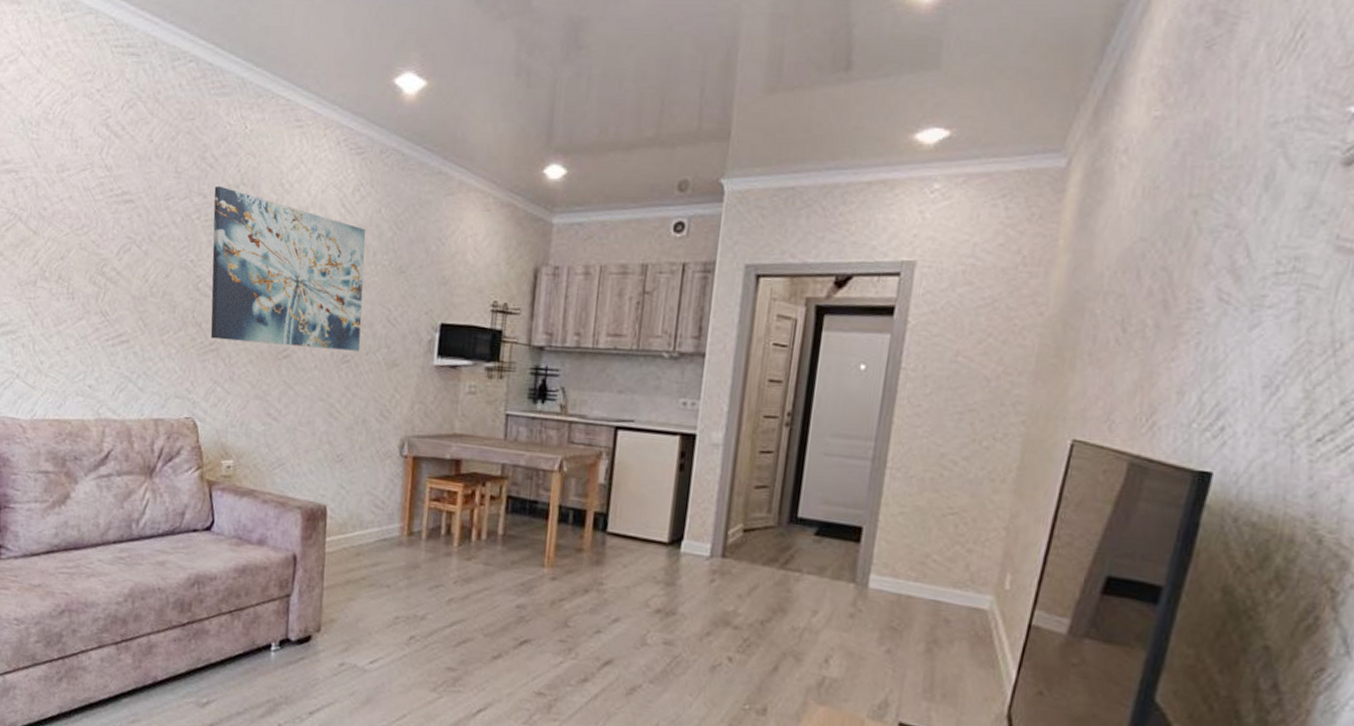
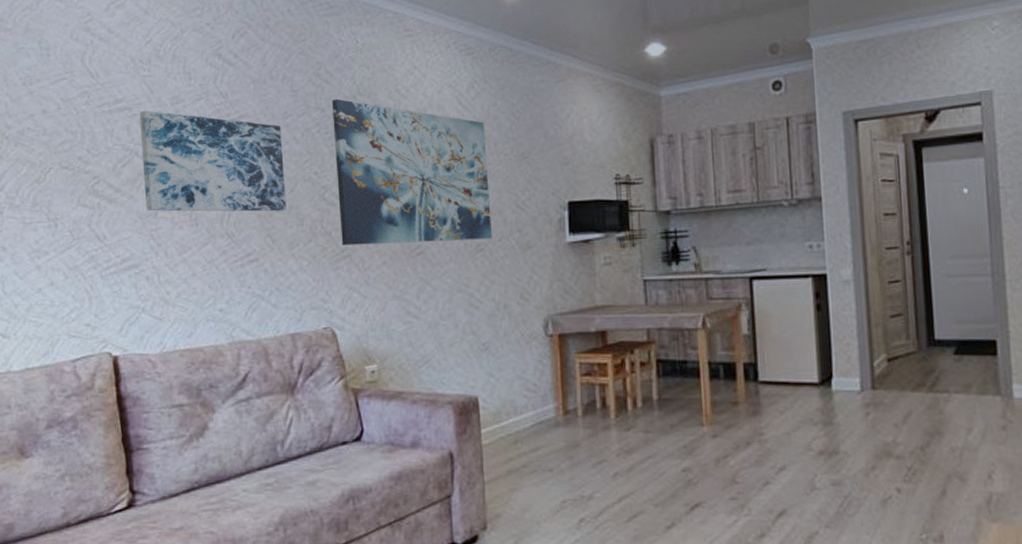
wall art: none [25,175,162,296] -> present [139,110,286,212]

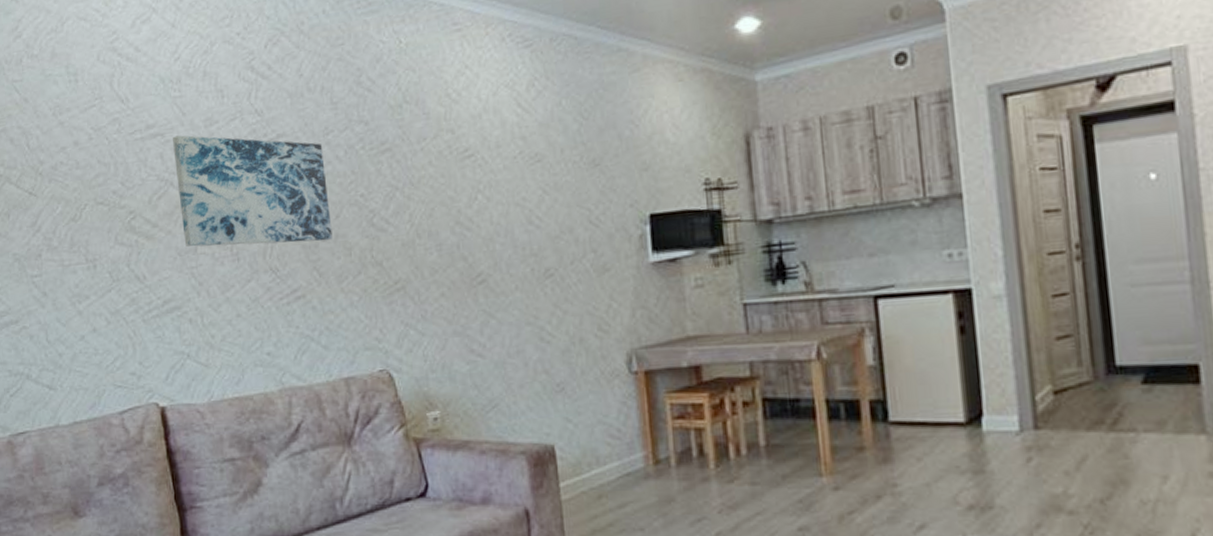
wall art: present [332,98,493,246] -> none [375,109,564,277]

